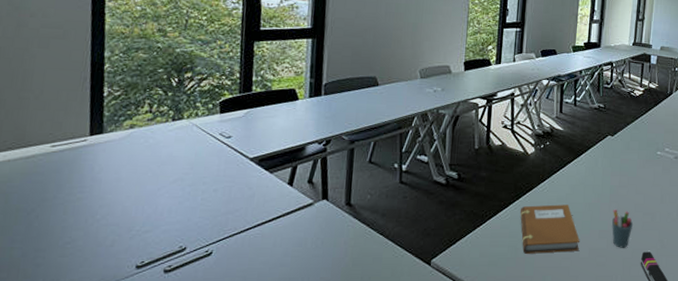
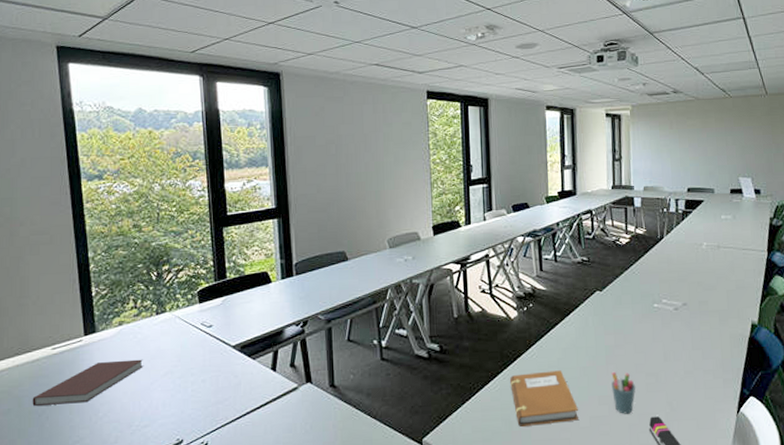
notebook: none [21,163,153,204] -> present [32,359,144,406]

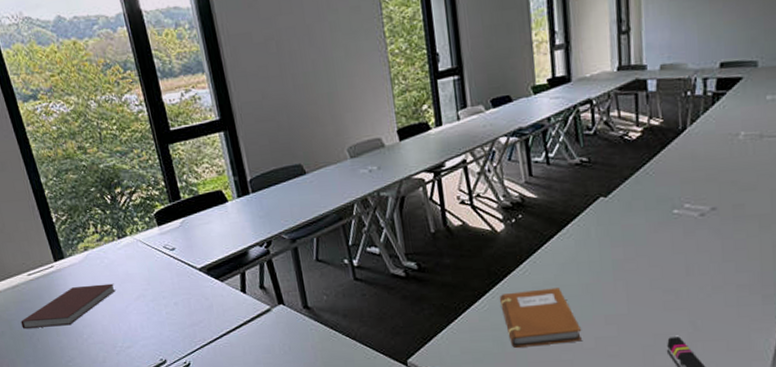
pen holder: present [611,371,636,414] -> none [619,288,651,335]

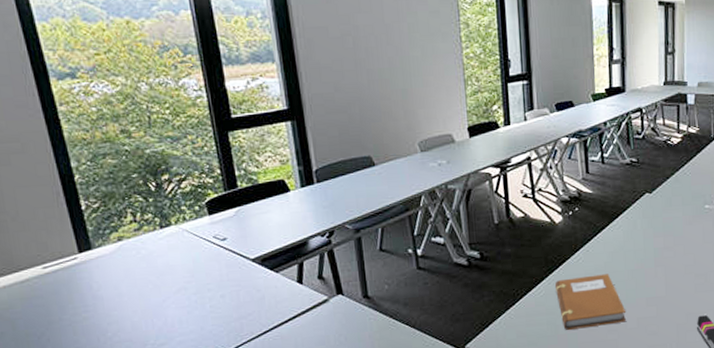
notebook: present [21,283,116,328] -> none [27,276,153,328]

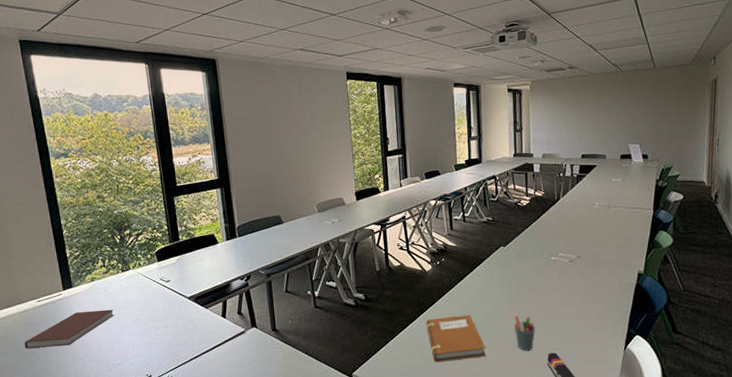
notebook: none [27,276,153,328] -> present [24,309,115,348]
pen holder: none [659,273,685,315] -> present [513,315,536,351]

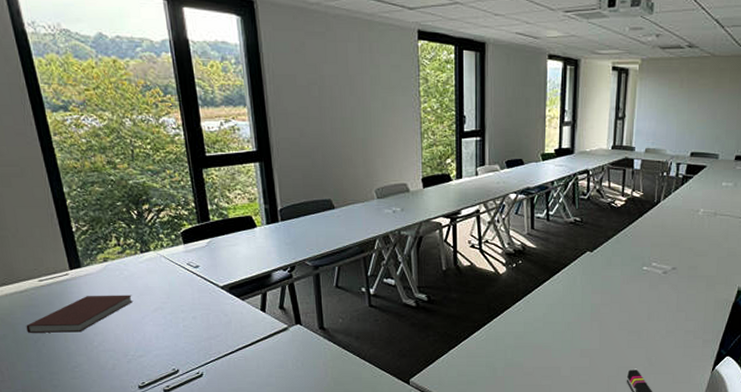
notebook: present [425,315,486,362] -> none [495,324,561,373]
pen holder: present [513,315,536,351] -> none [593,327,618,366]

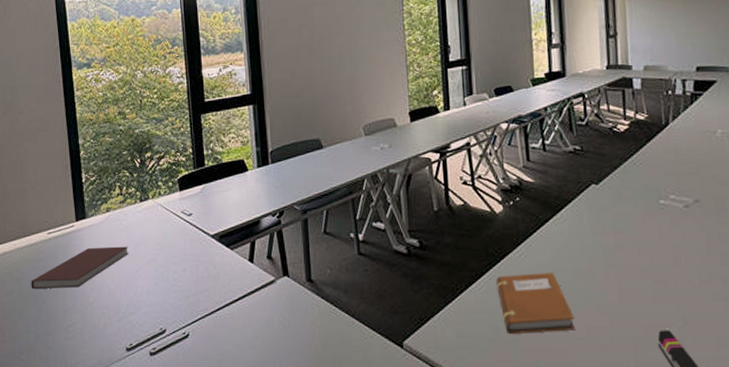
notebook: none [495,324,561,373] -> present [495,272,575,334]

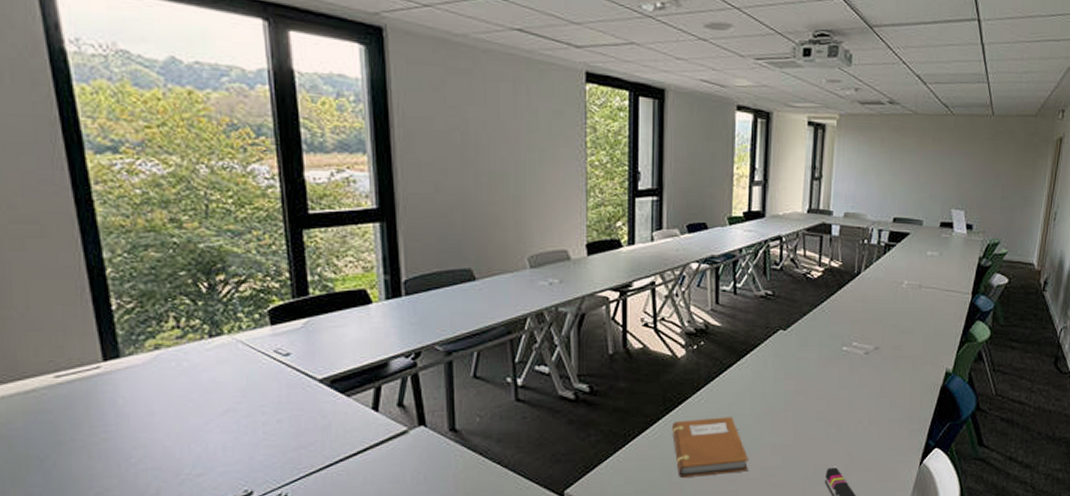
notebook: present [31,246,129,289] -> none [29,393,194,449]

